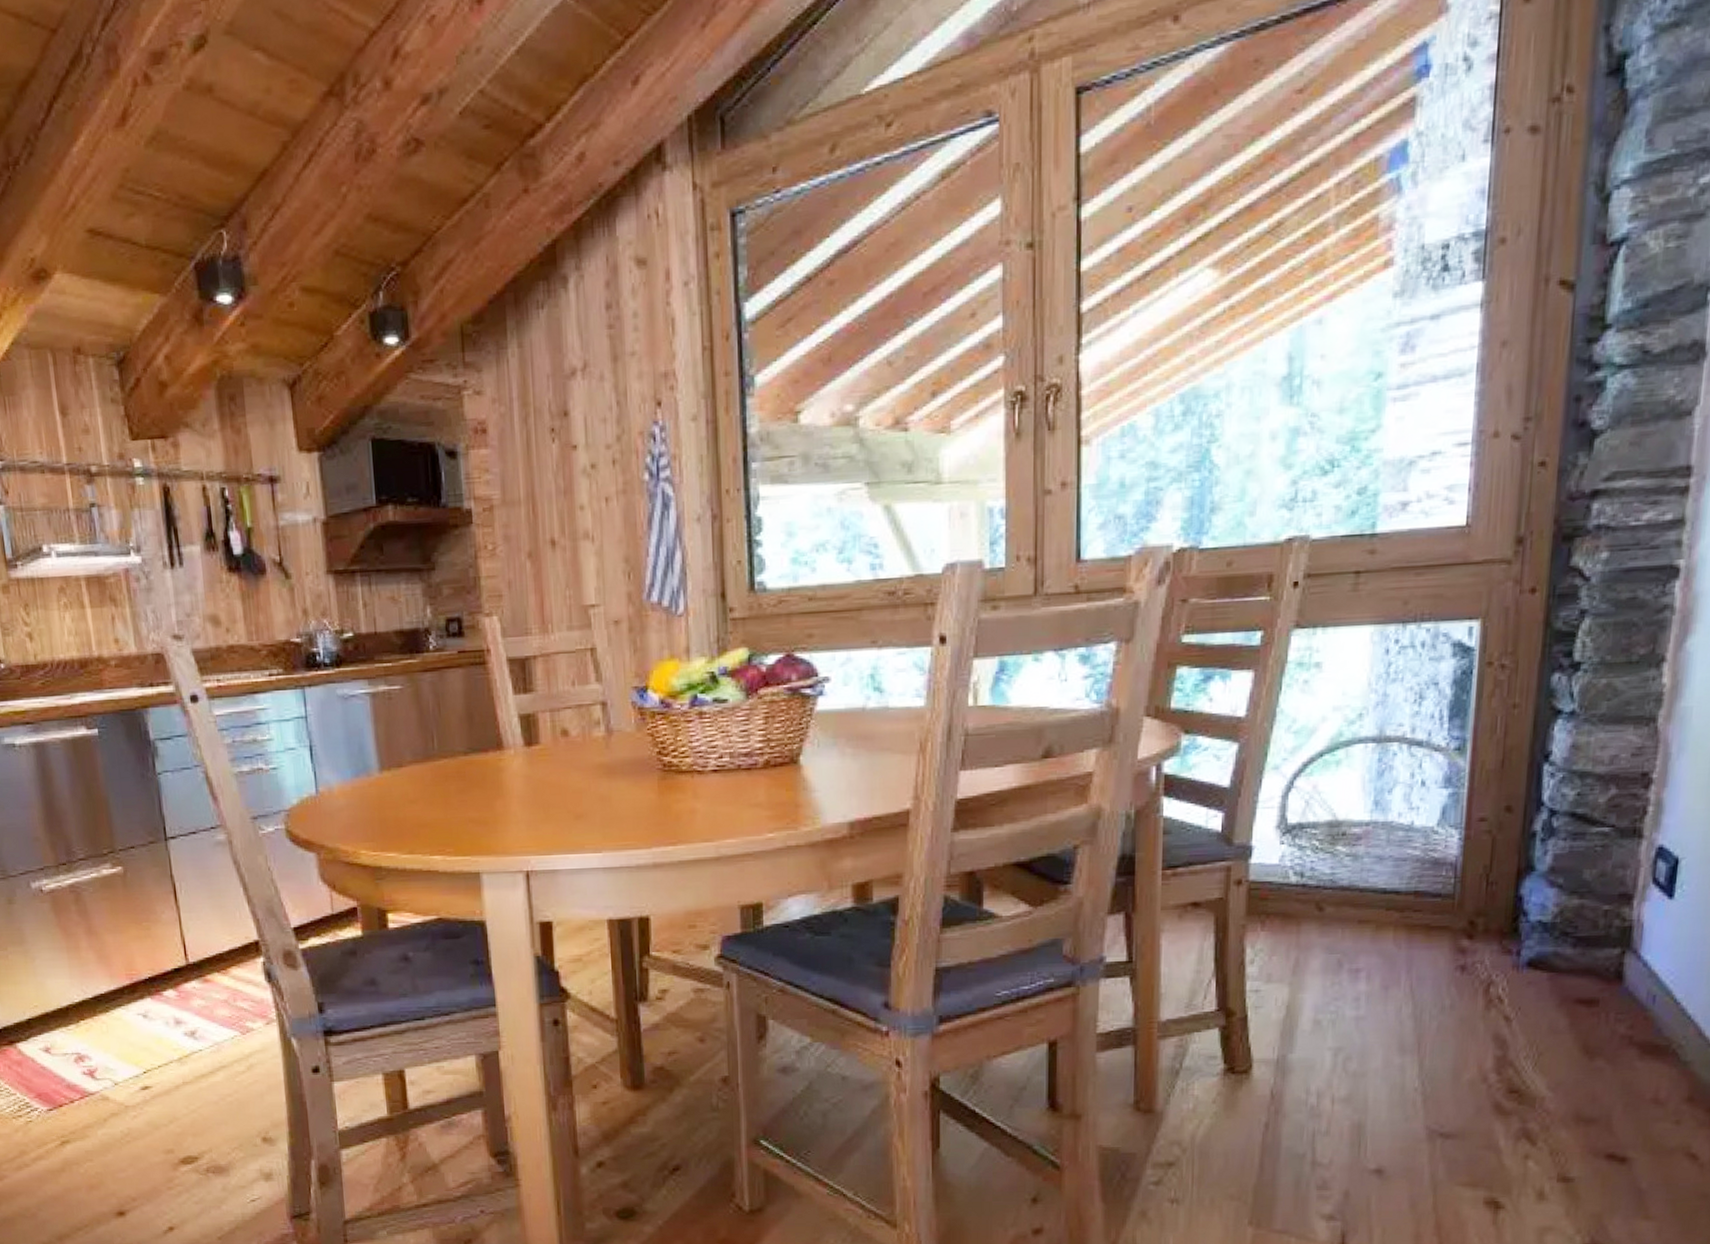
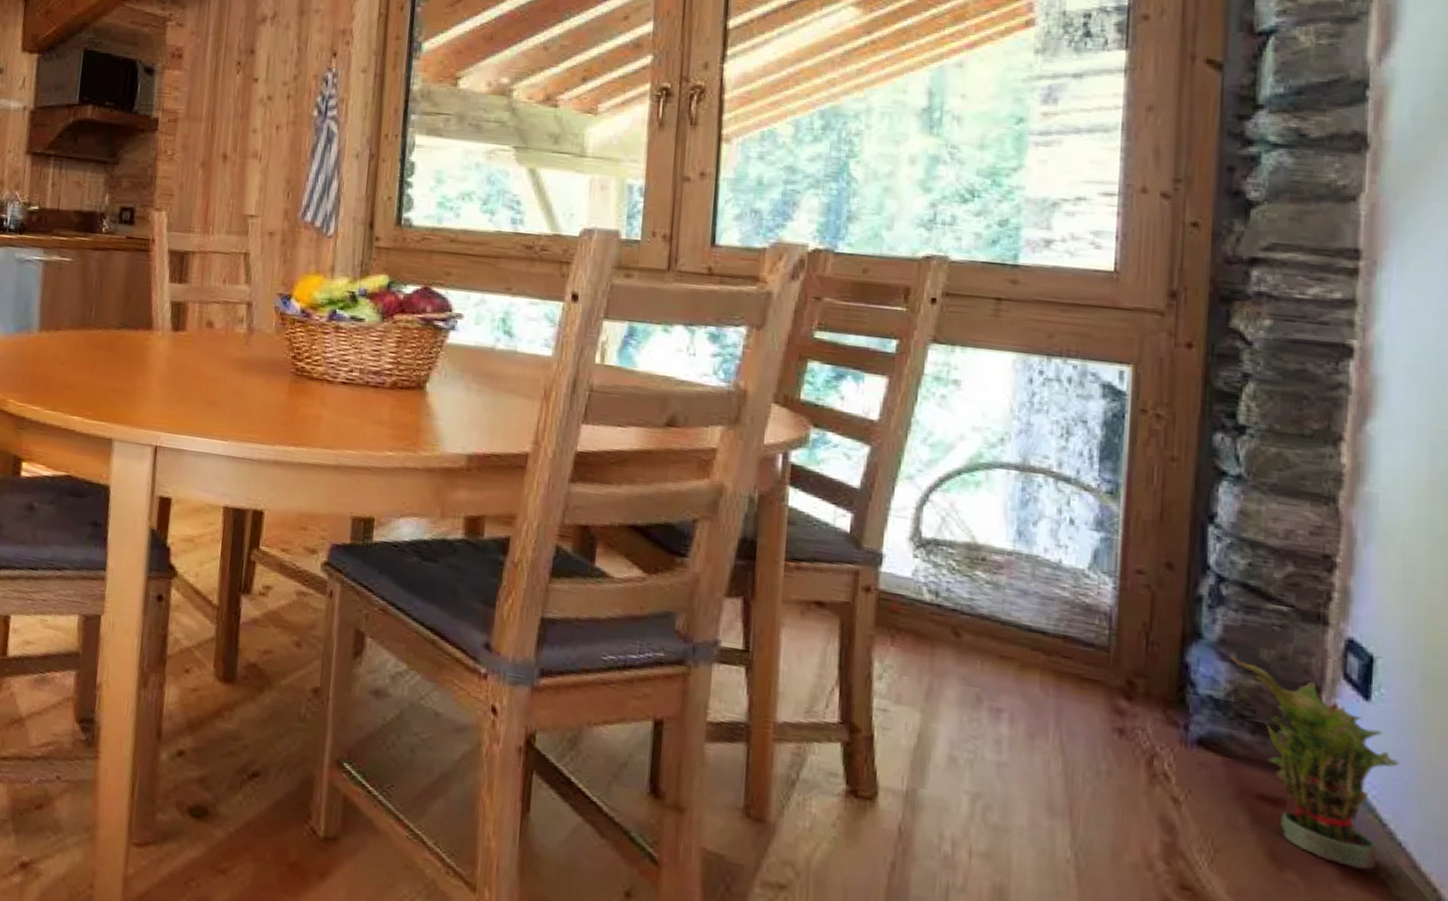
potted plant: none [1557,880,1695,1045] -> present [1229,654,1401,870]

